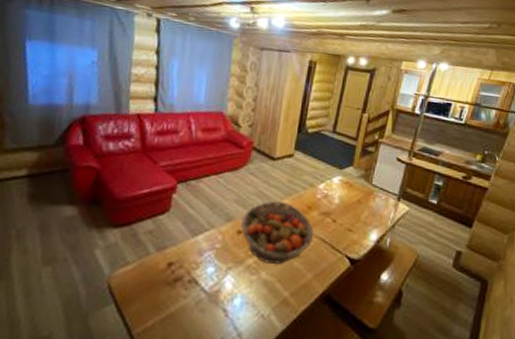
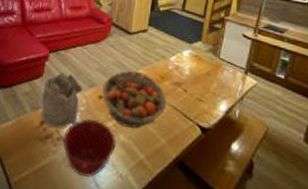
mineral sample: none [168,206,219,269] -> present [41,72,84,128]
mixing bowl: none [195,257,257,321] -> present [62,119,116,177]

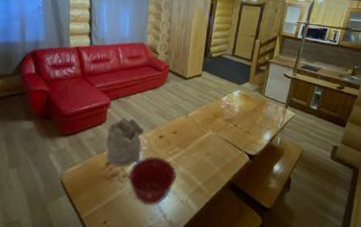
fruit basket: present [102,70,166,128] -> none [162,111,219,161]

